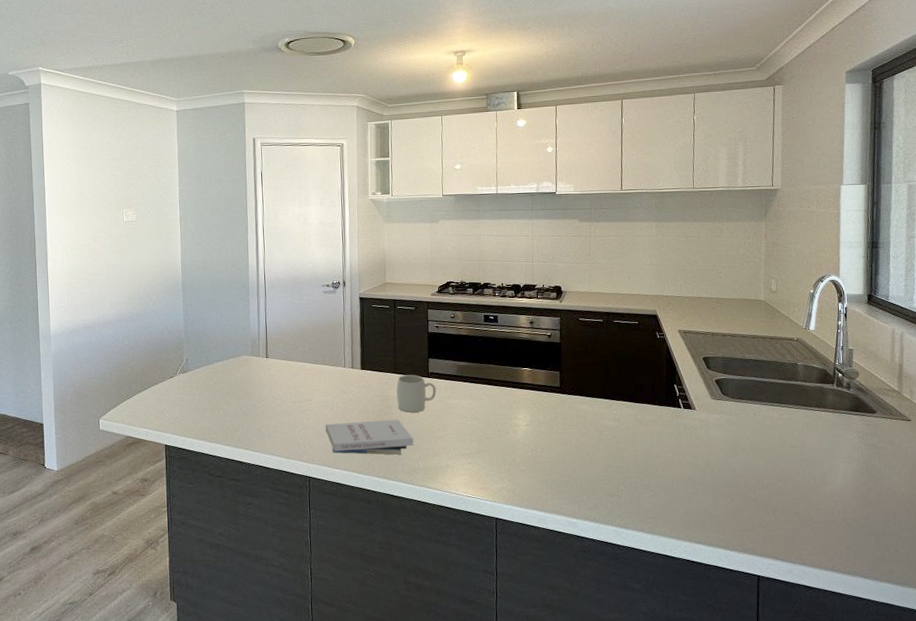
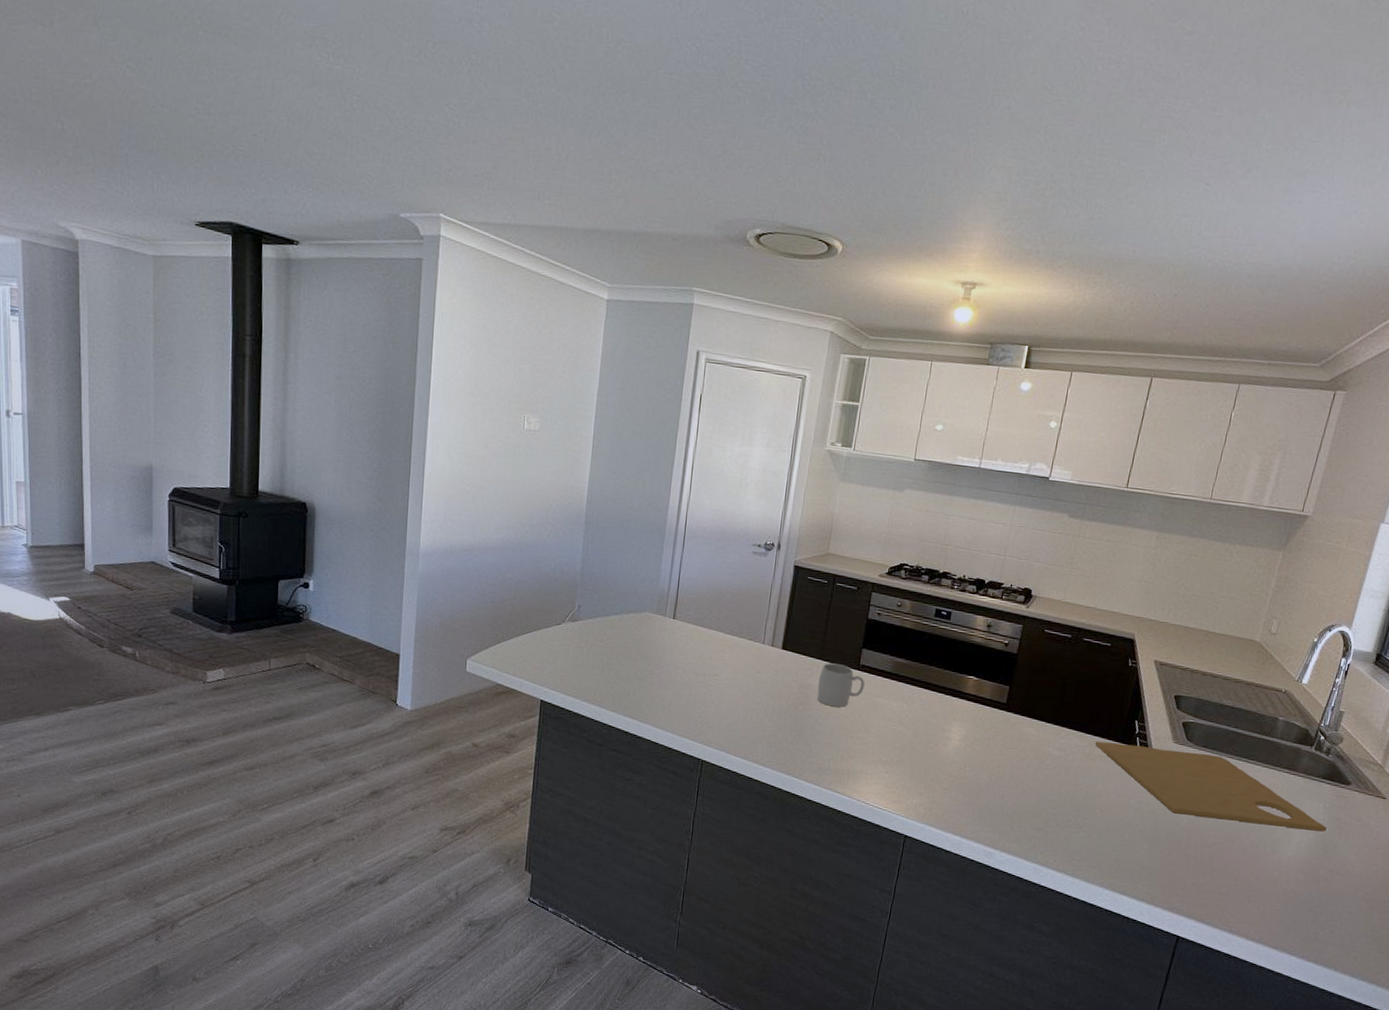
books: present [325,419,414,455] -> none [729,704,829,751]
cutting board: none [644,404,866,463] -> present [1095,741,1327,832]

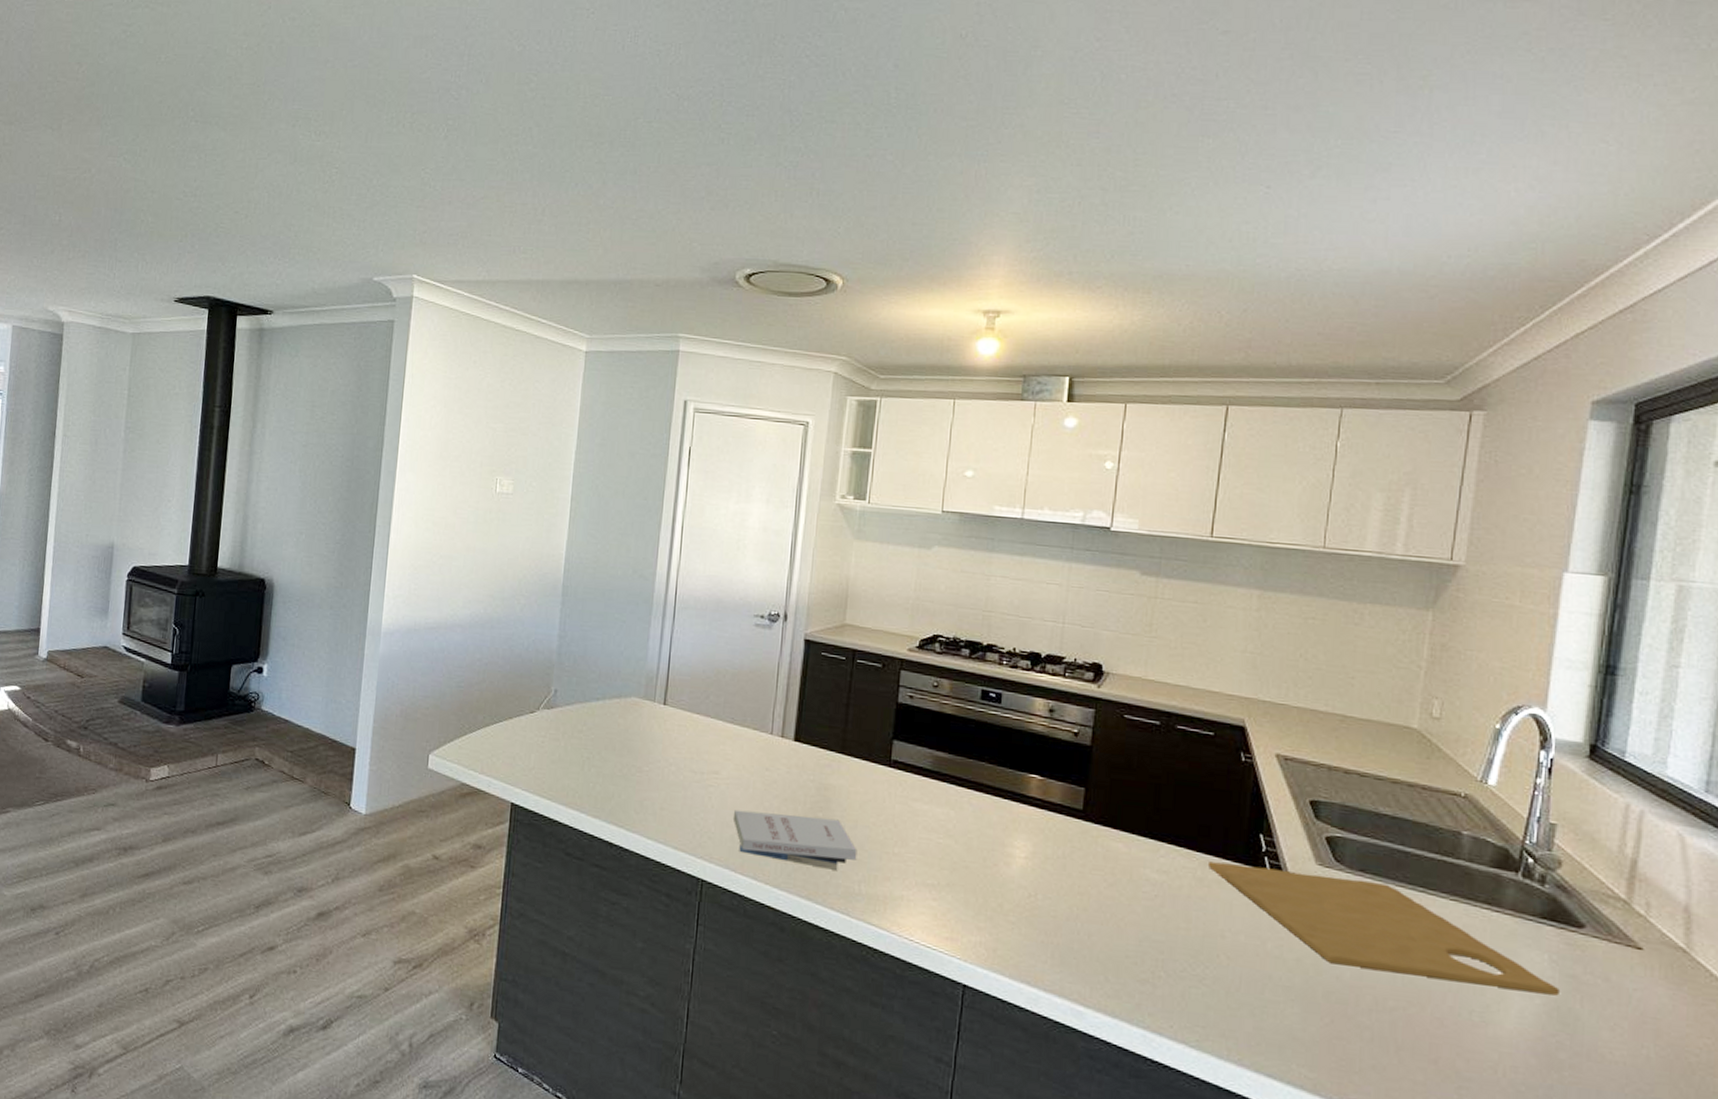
books: none [729,704,829,751] -> present [732,809,857,870]
mug: present [817,663,865,707] -> none [840,758,899,814]

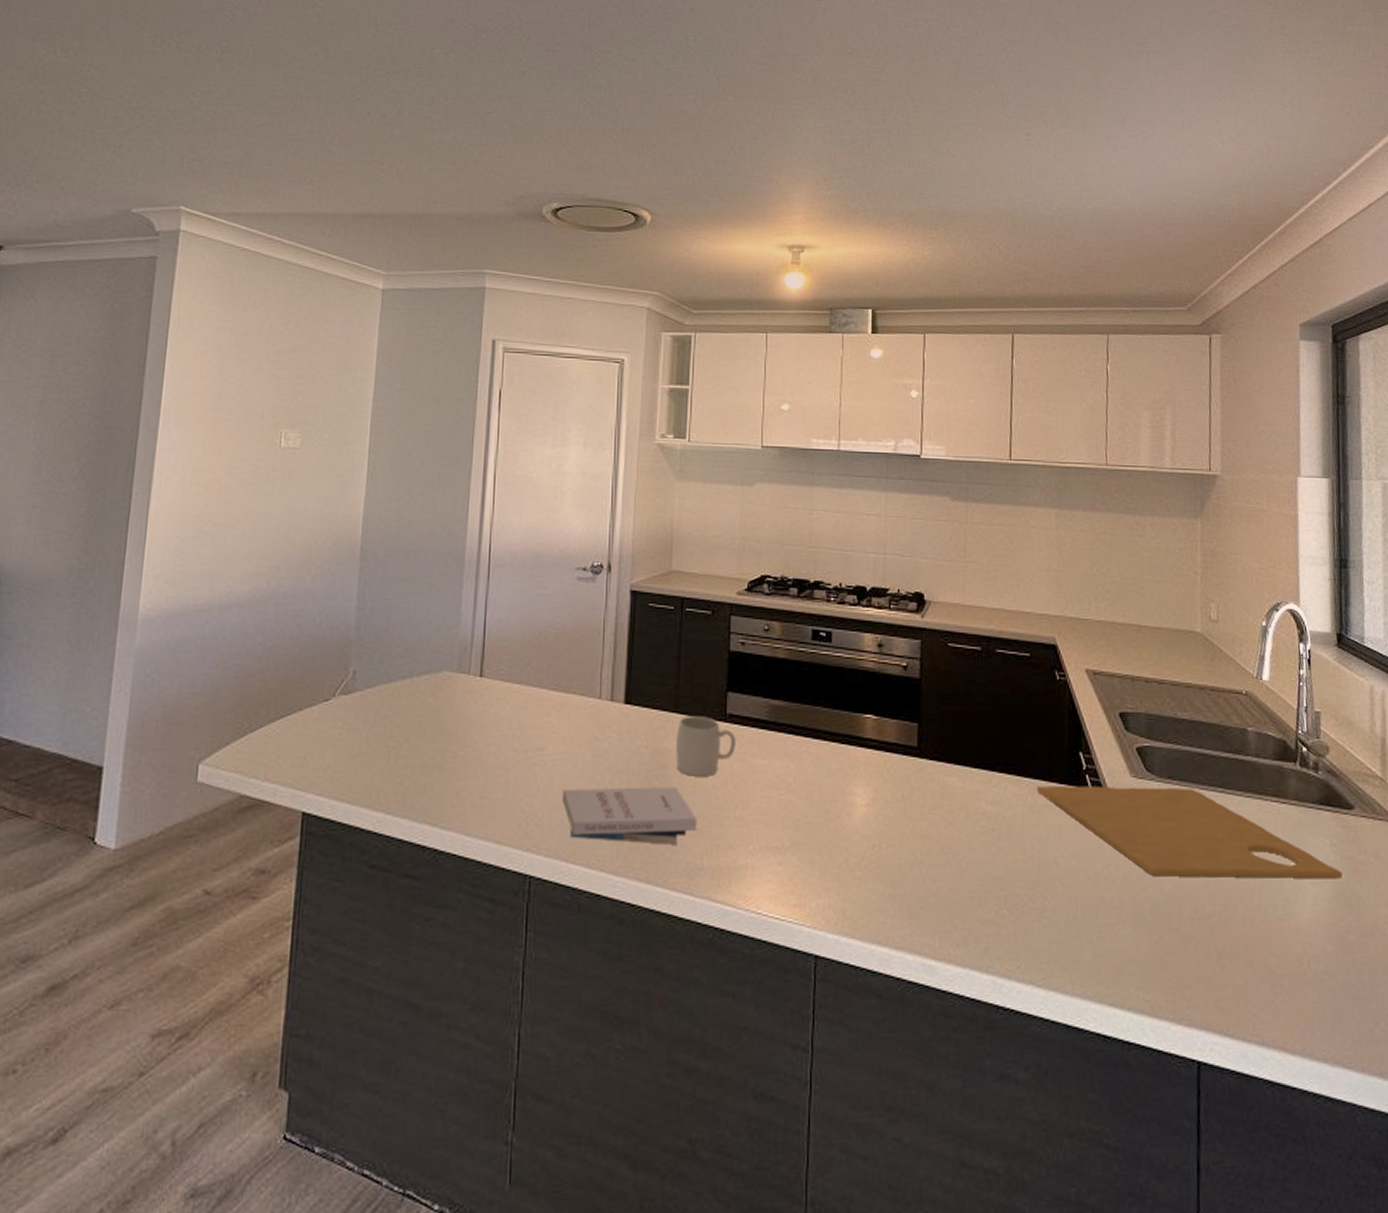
mug: none [840,758,899,814] -> present [676,716,736,776]

